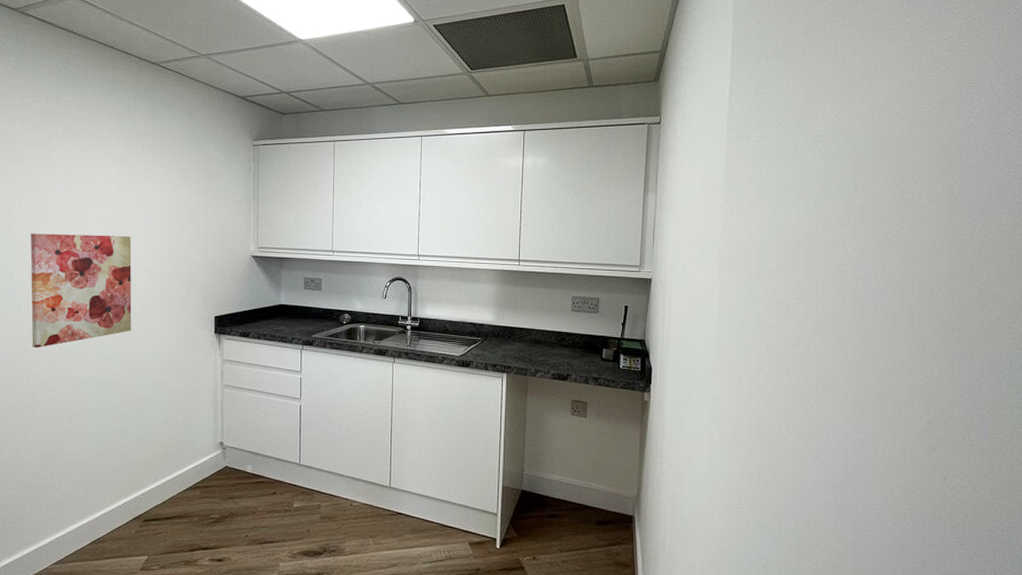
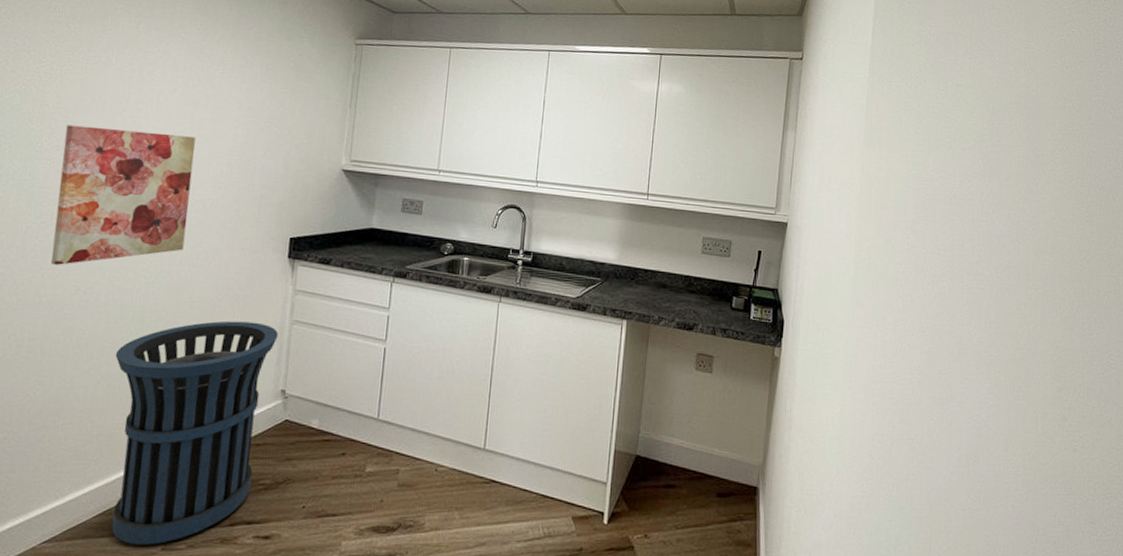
trash can: none [89,387,213,566] -> present [111,321,278,545]

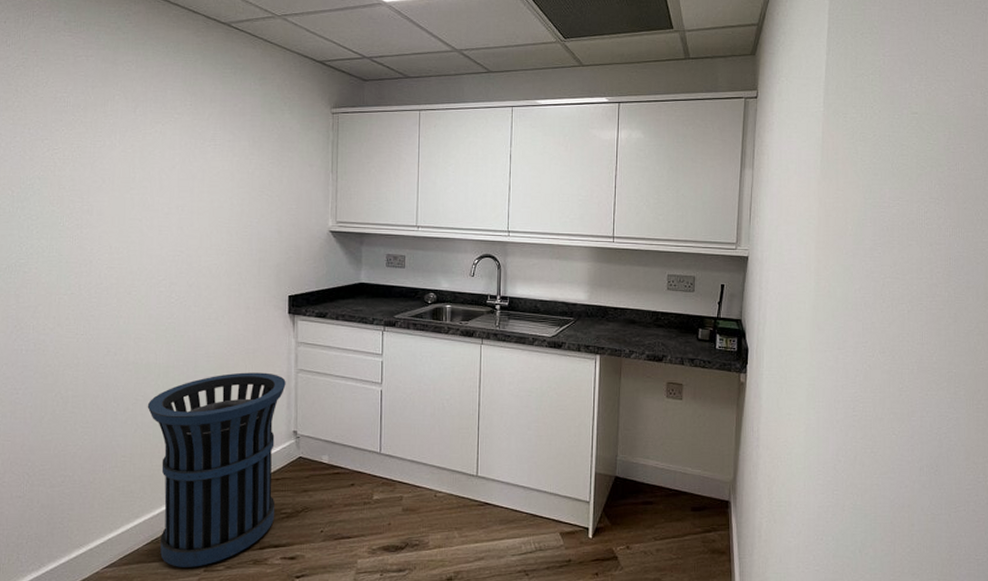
wall art: present [50,125,196,265] -> none [82,205,197,330]

